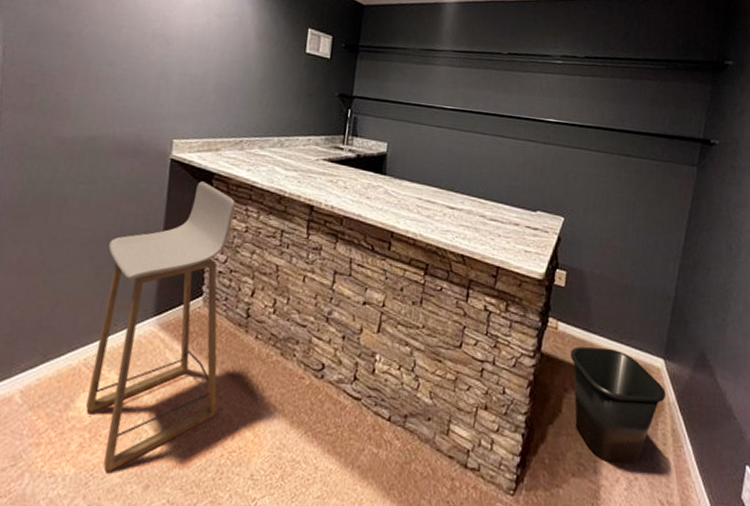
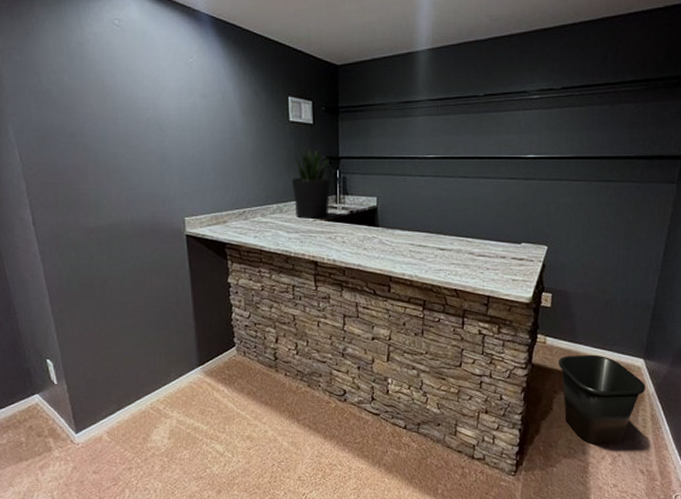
bar stool: present [85,181,236,472] -> none [150,251,264,483]
planter: none [297,76,342,159] -> present [291,143,331,219]

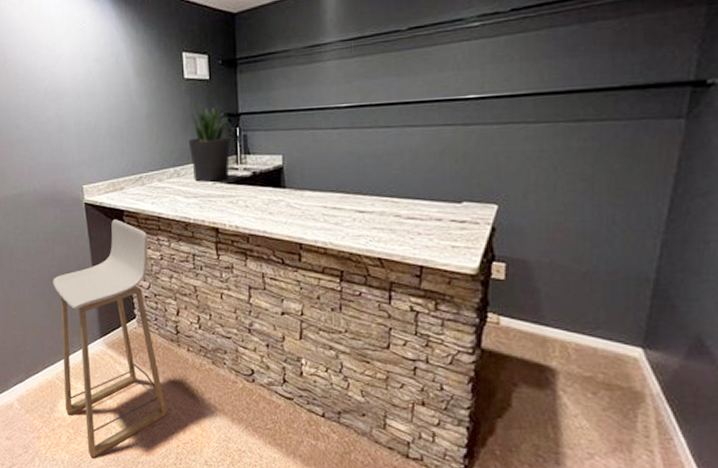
bar stool: none [150,251,264,483] -> present [53,219,167,457]
waste bin: present [558,354,646,445] -> none [517,340,646,456]

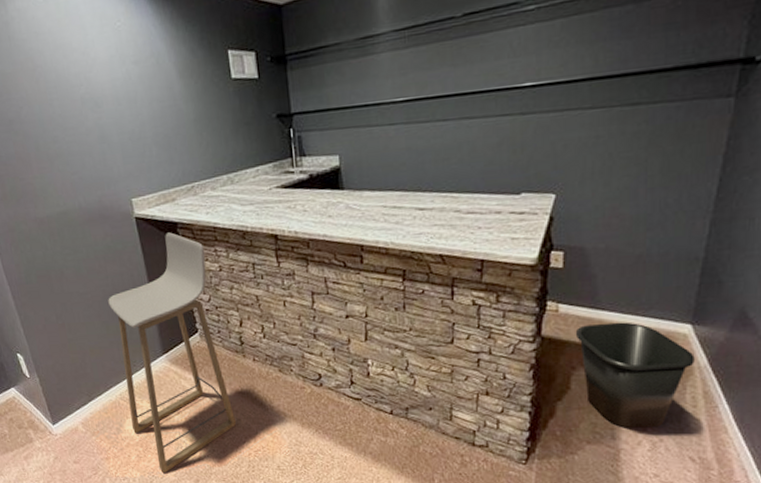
planter: present [188,101,231,182] -> none [239,103,285,189]
waste bin: none [517,340,646,456] -> present [575,322,695,428]

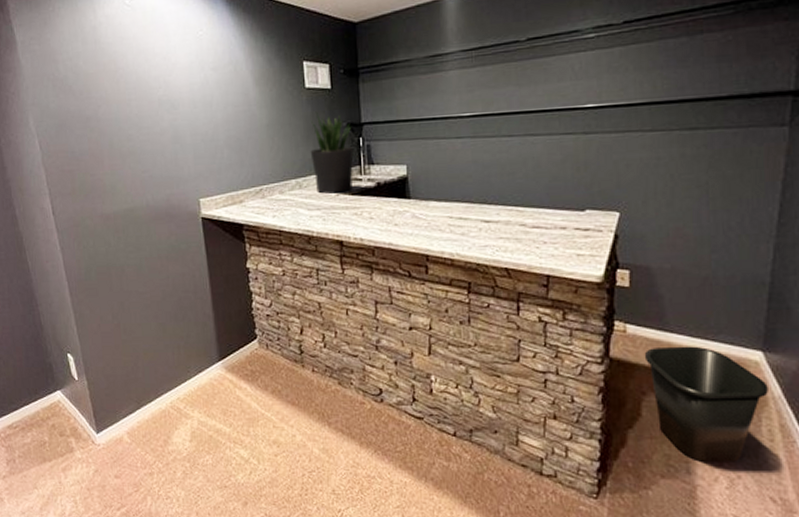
bar stool: present [108,232,237,473] -> none [167,234,291,493]
planter: none [239,103,285,189] -> present [310,111,354,194]

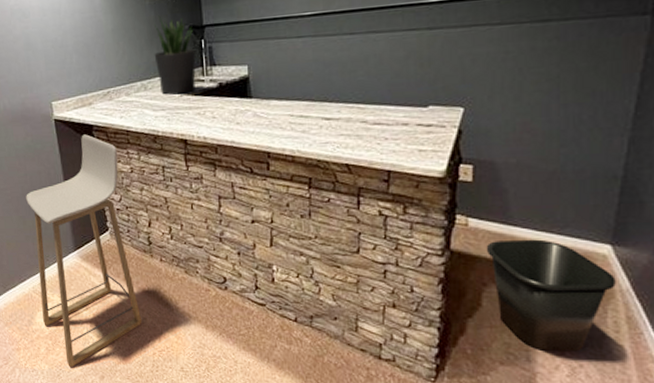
bar stool: none [167,234,291,493] -> present [26,134,143,367]

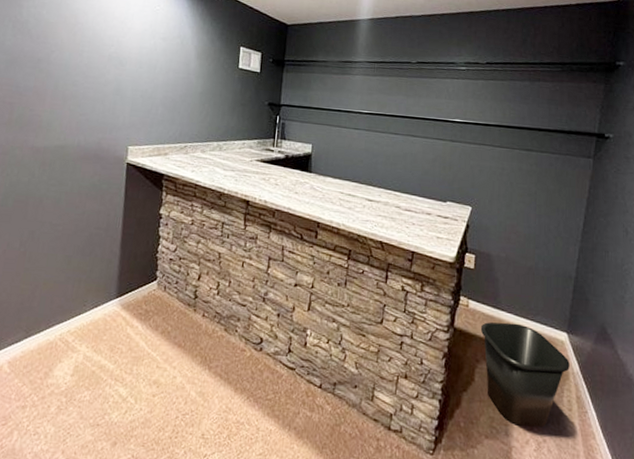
bar stool: present [26,134,143,367] -> none [61,182,183,431]
planter: present [154,15,196,95] -> none [233,88,271,160]

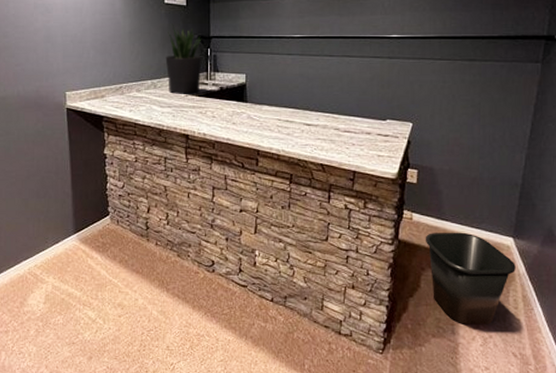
planter: none [233,88,271,160] -> present [165,24,202,94]

